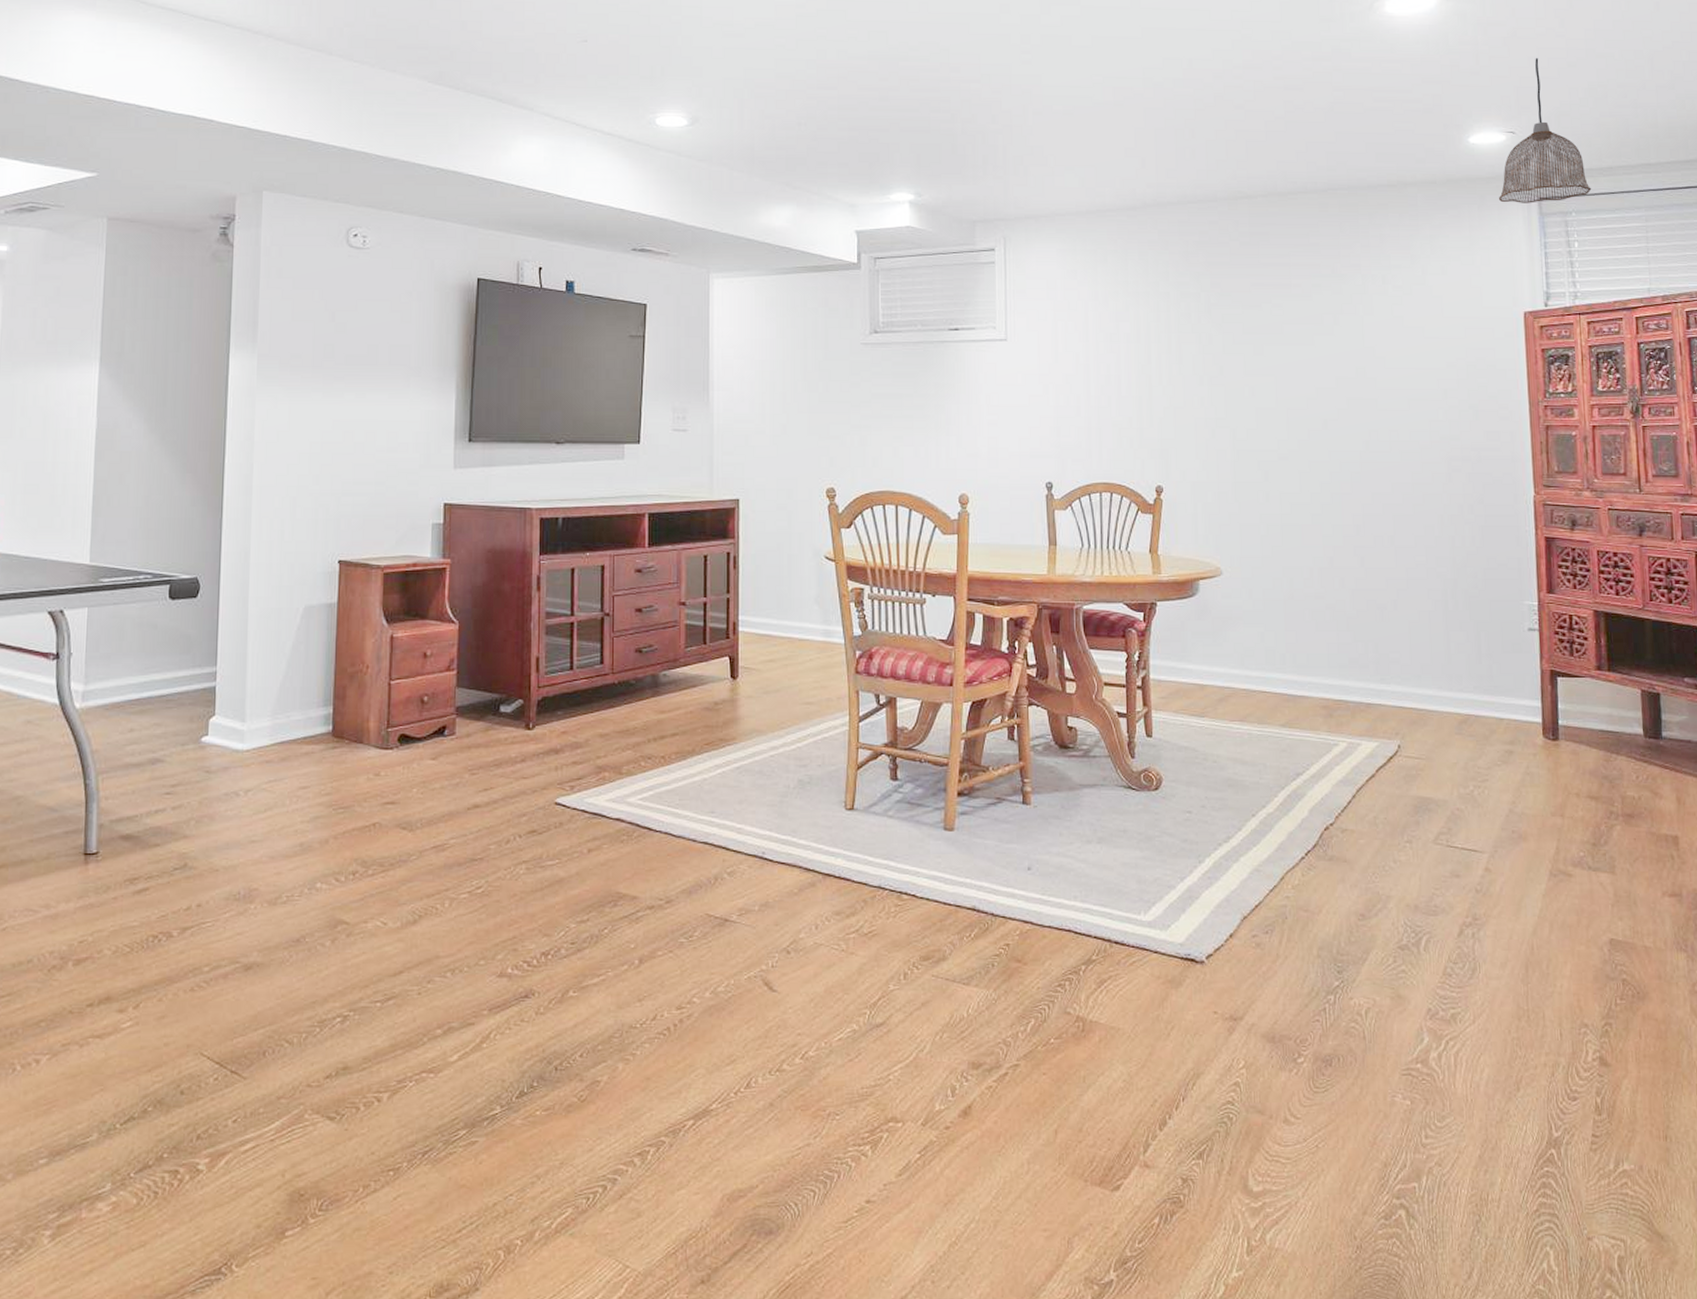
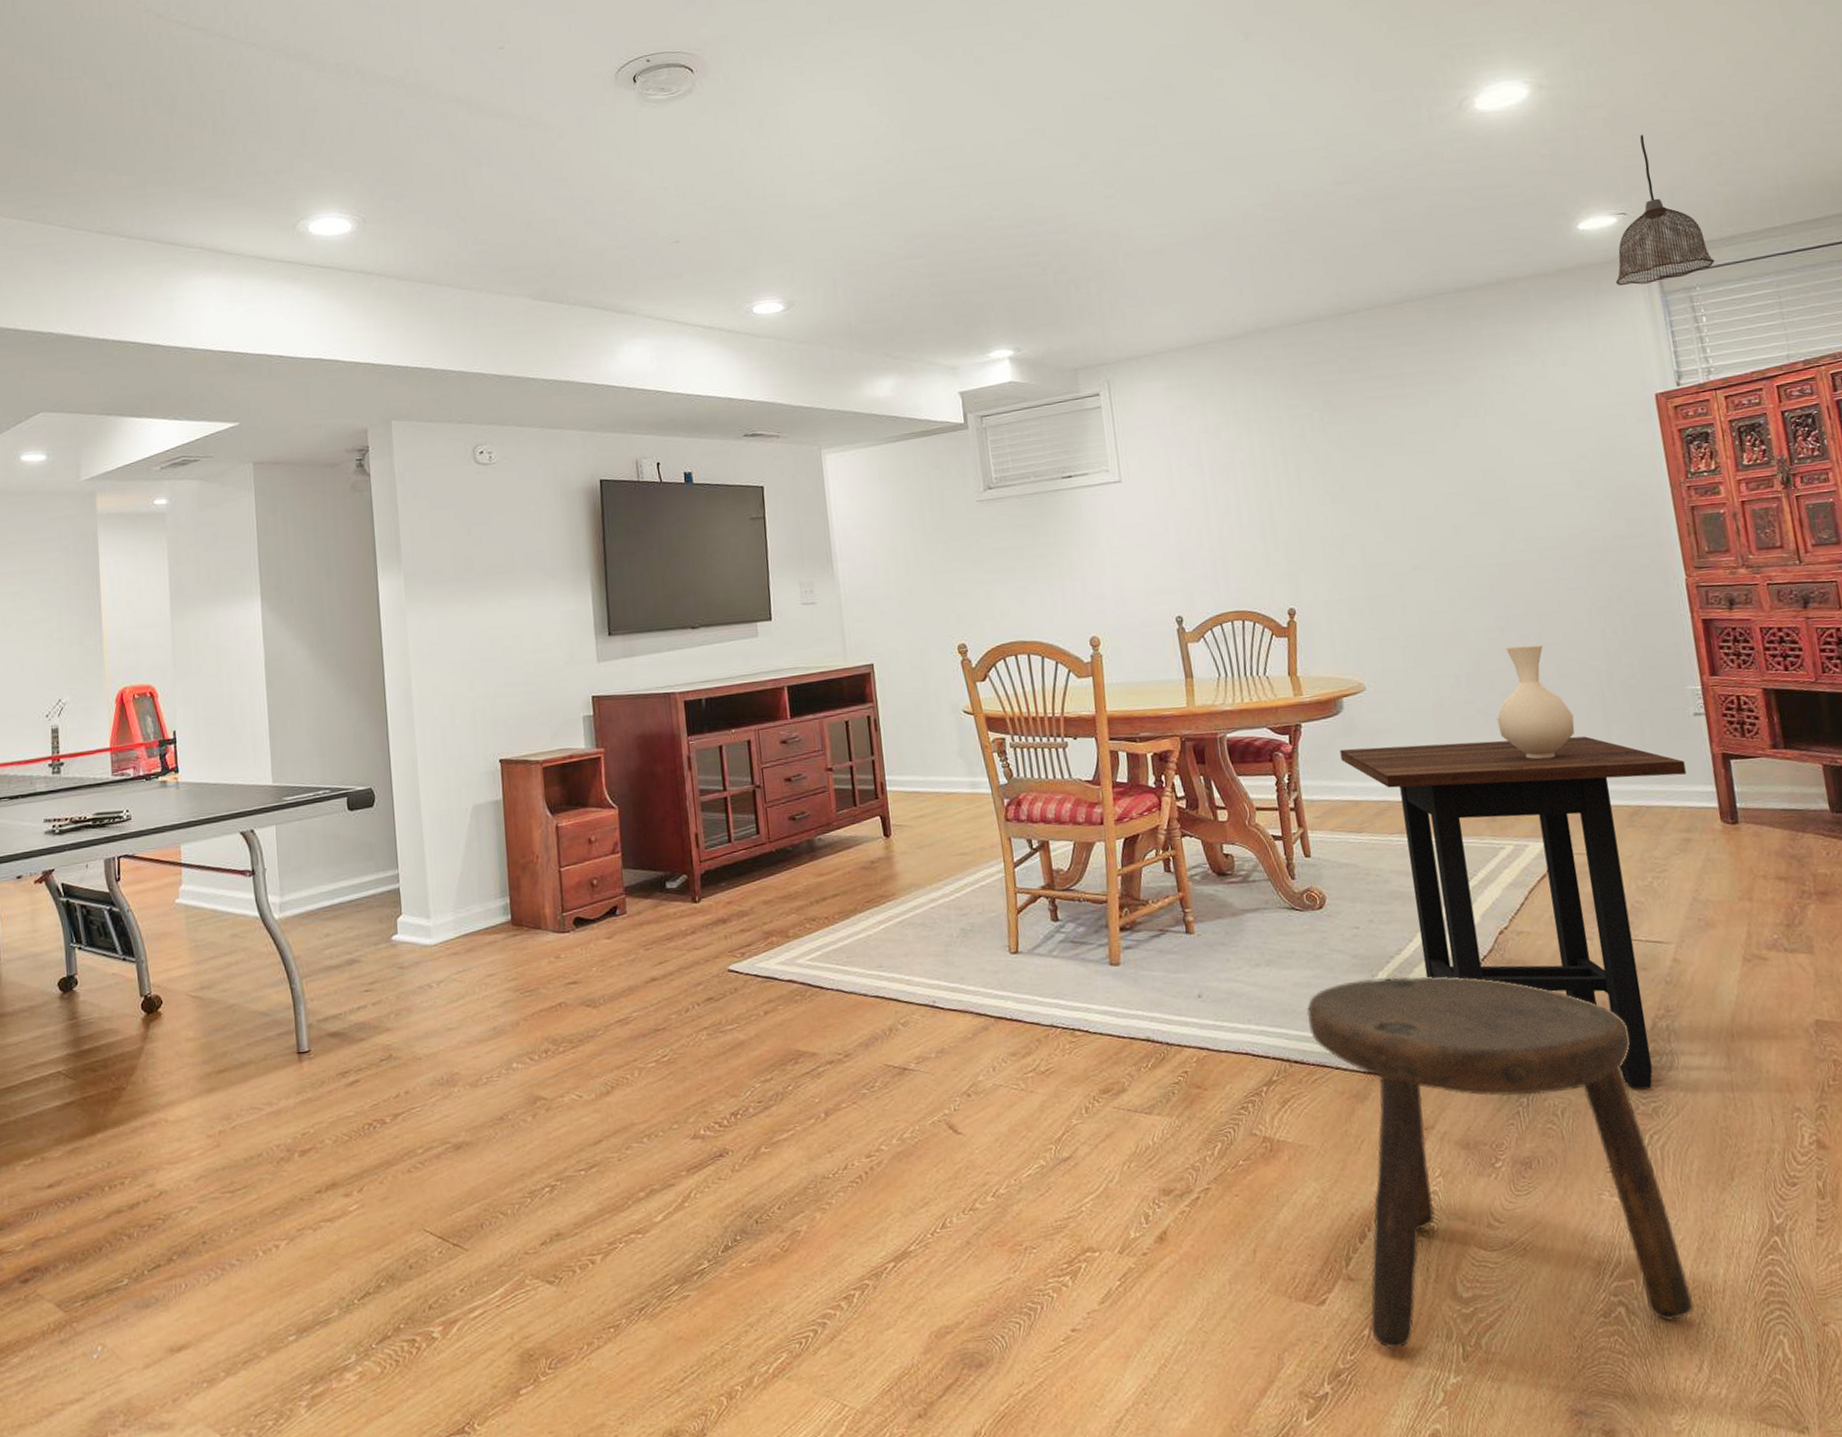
stool: none [1132,865,1470,1239] -> present [1306,976,1695,1349]
side table: none [1191,631,1515,995] -> present [1340,736,1686,1089]
vase: none [1344,546,1416,660] -> present [1496,645,1575,760]

